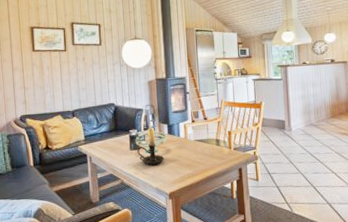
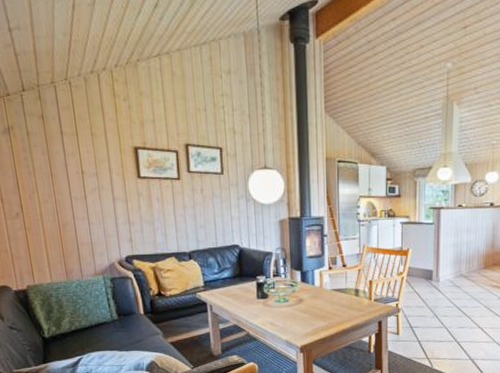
candle holder: present [137,122,164,166] -> none [265,268,296,317]

